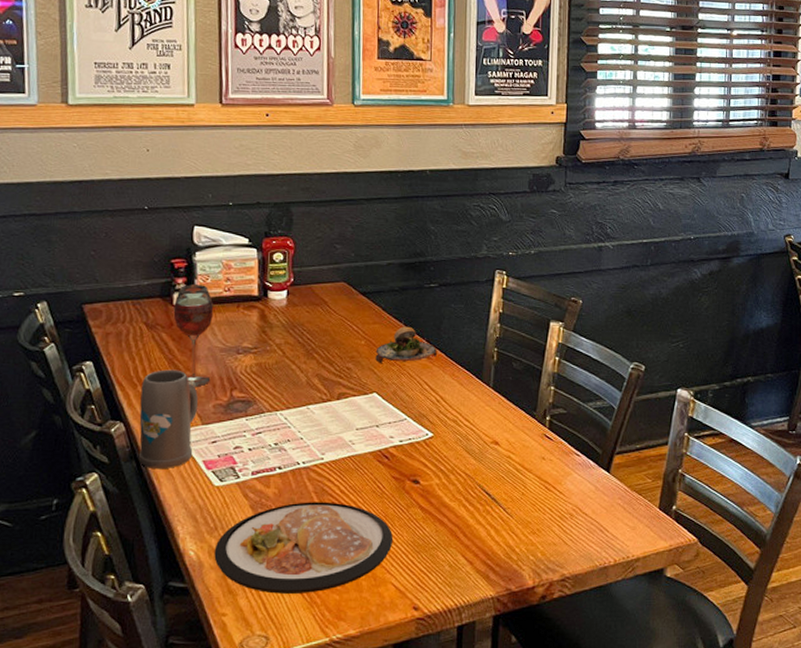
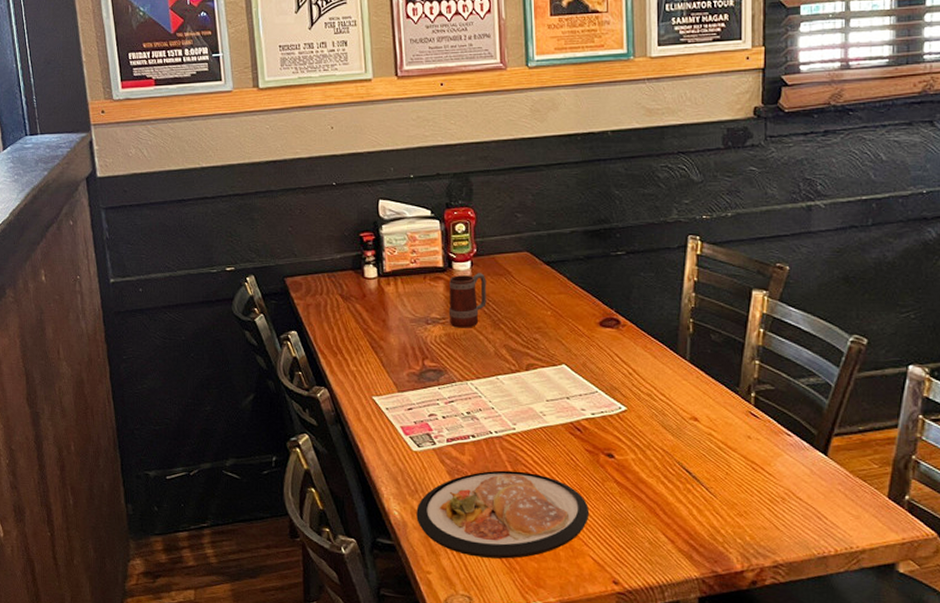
beer mug: present [138,369,199,470] -> none [341,339,394,433]
wineglass: present [173,284,214,387] -> none [365,257,403,356]
beer mug: none [261,302,302,358] -> present [448,273,487,328]
burger: present [375,320,437,363] -> none [562,289,627,334]

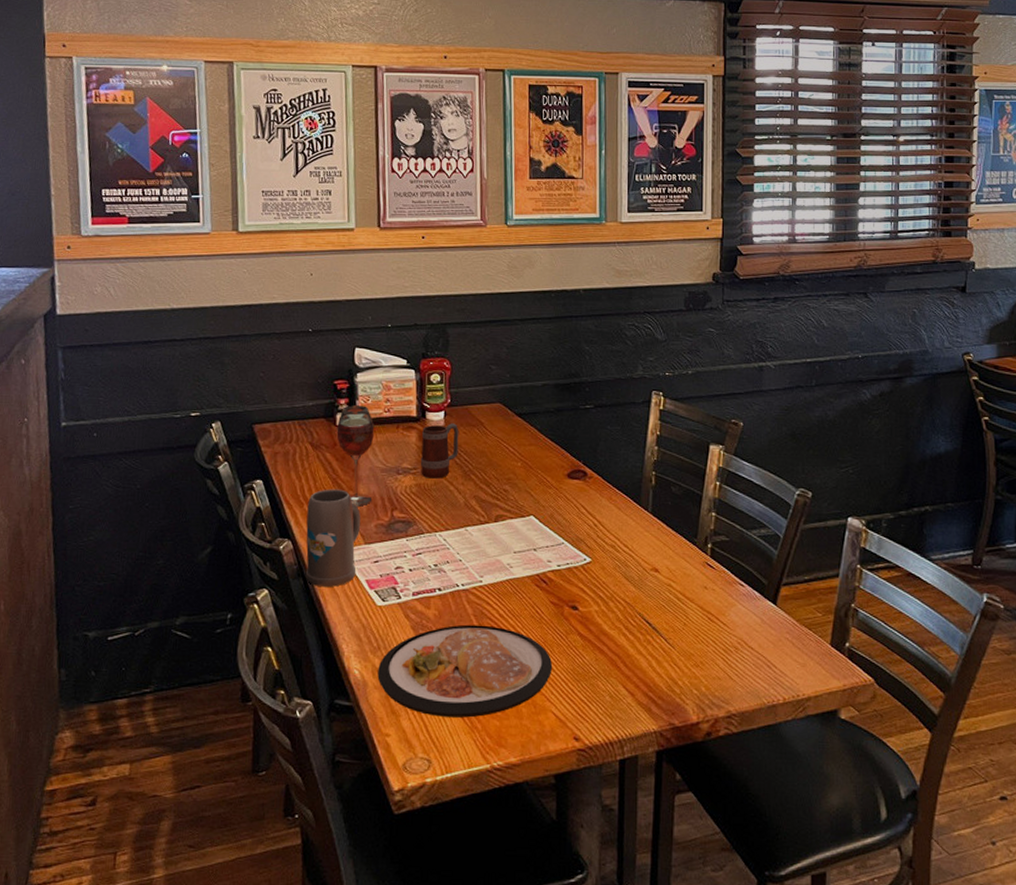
beer mug: none [341,339,394,433] -> present [305,489,361,588]
wineglass: none [365,257,403,356] -> present [336,405,375,507]

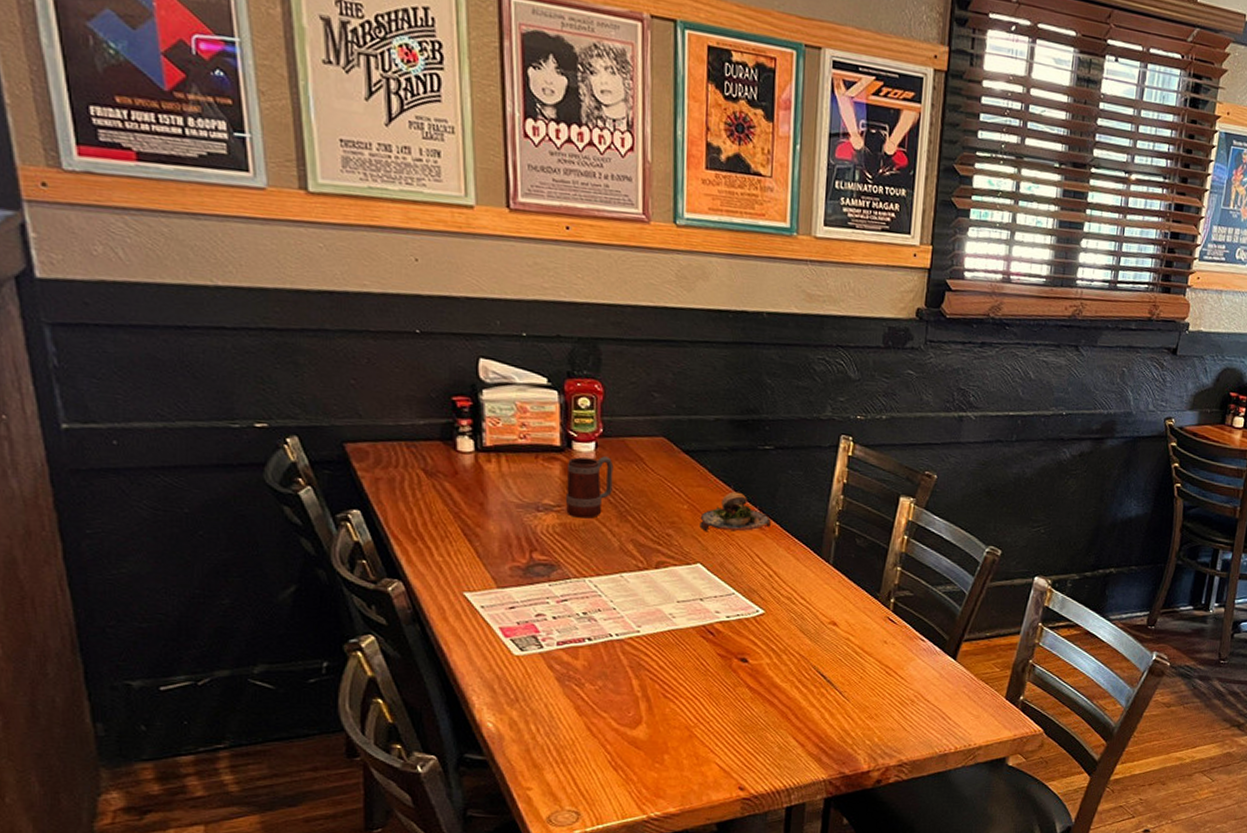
beer mug: present [305,489,361,588] -> none [421,524,492,635]
wineglass: present [336,405,375,507] -> none [457,427,507,546]
dish: present [377,624,552,718] -> none [516,676,717,770]
burger: none [532,441,594,485] -> present [699,484,771,532]

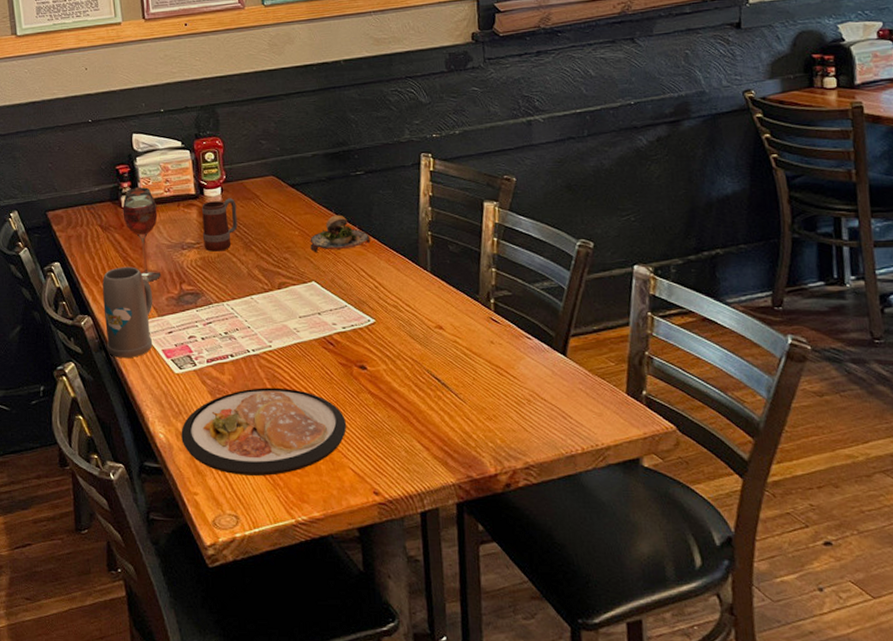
beer mug: none [421,524,492,635] -> present [102,266,153,359]
wineglass: none [457,427,507,546] -> present [122,187,162,282]
dish: none [516,676,717,770] -> present [181,387,346,476]

